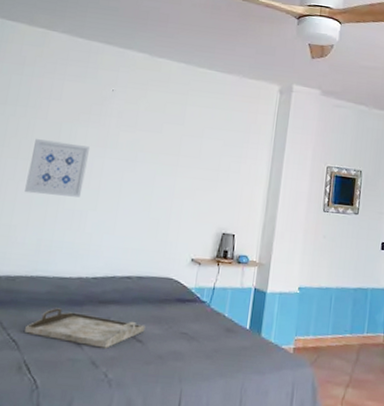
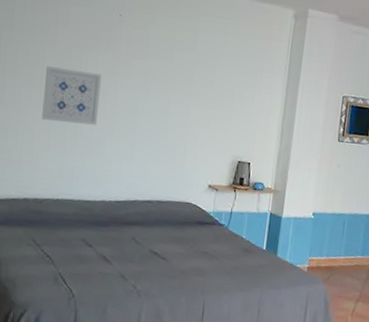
serving tray: present [25,308,146,349] -> none [57,228,168,264]

